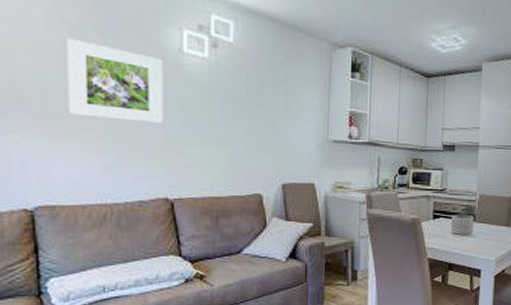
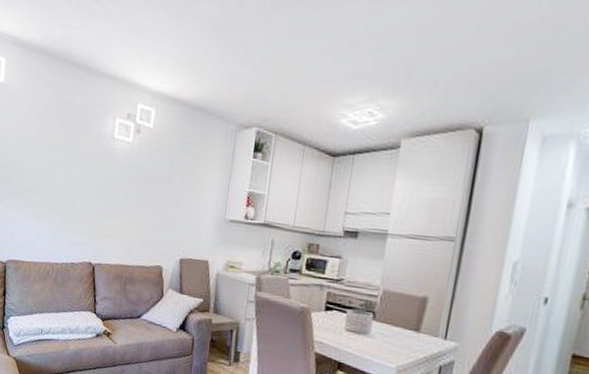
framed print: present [67,38,164,124] -> none [34,129,99,199]

